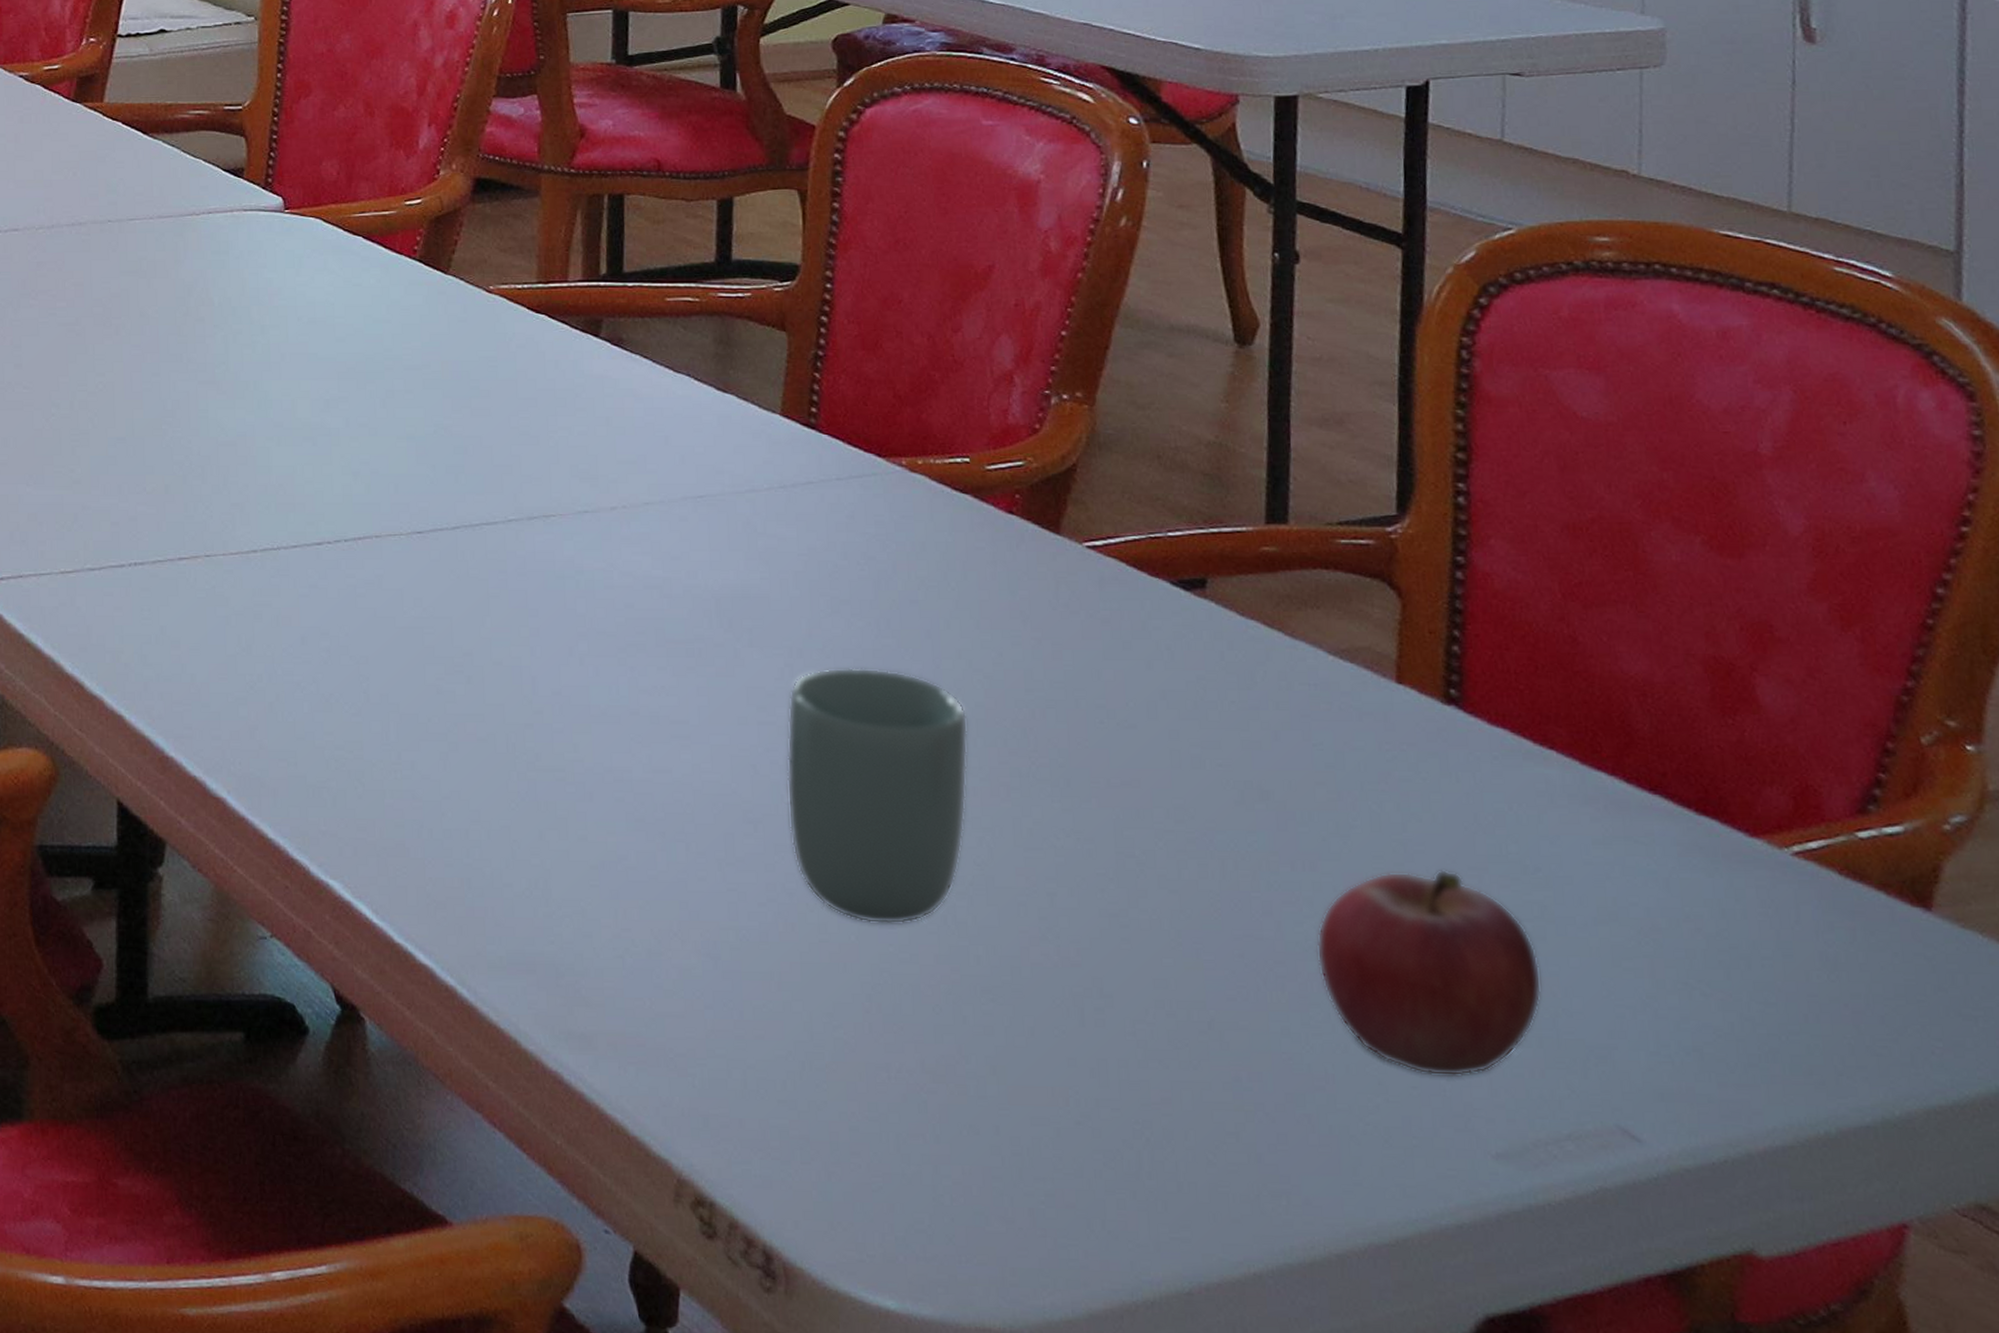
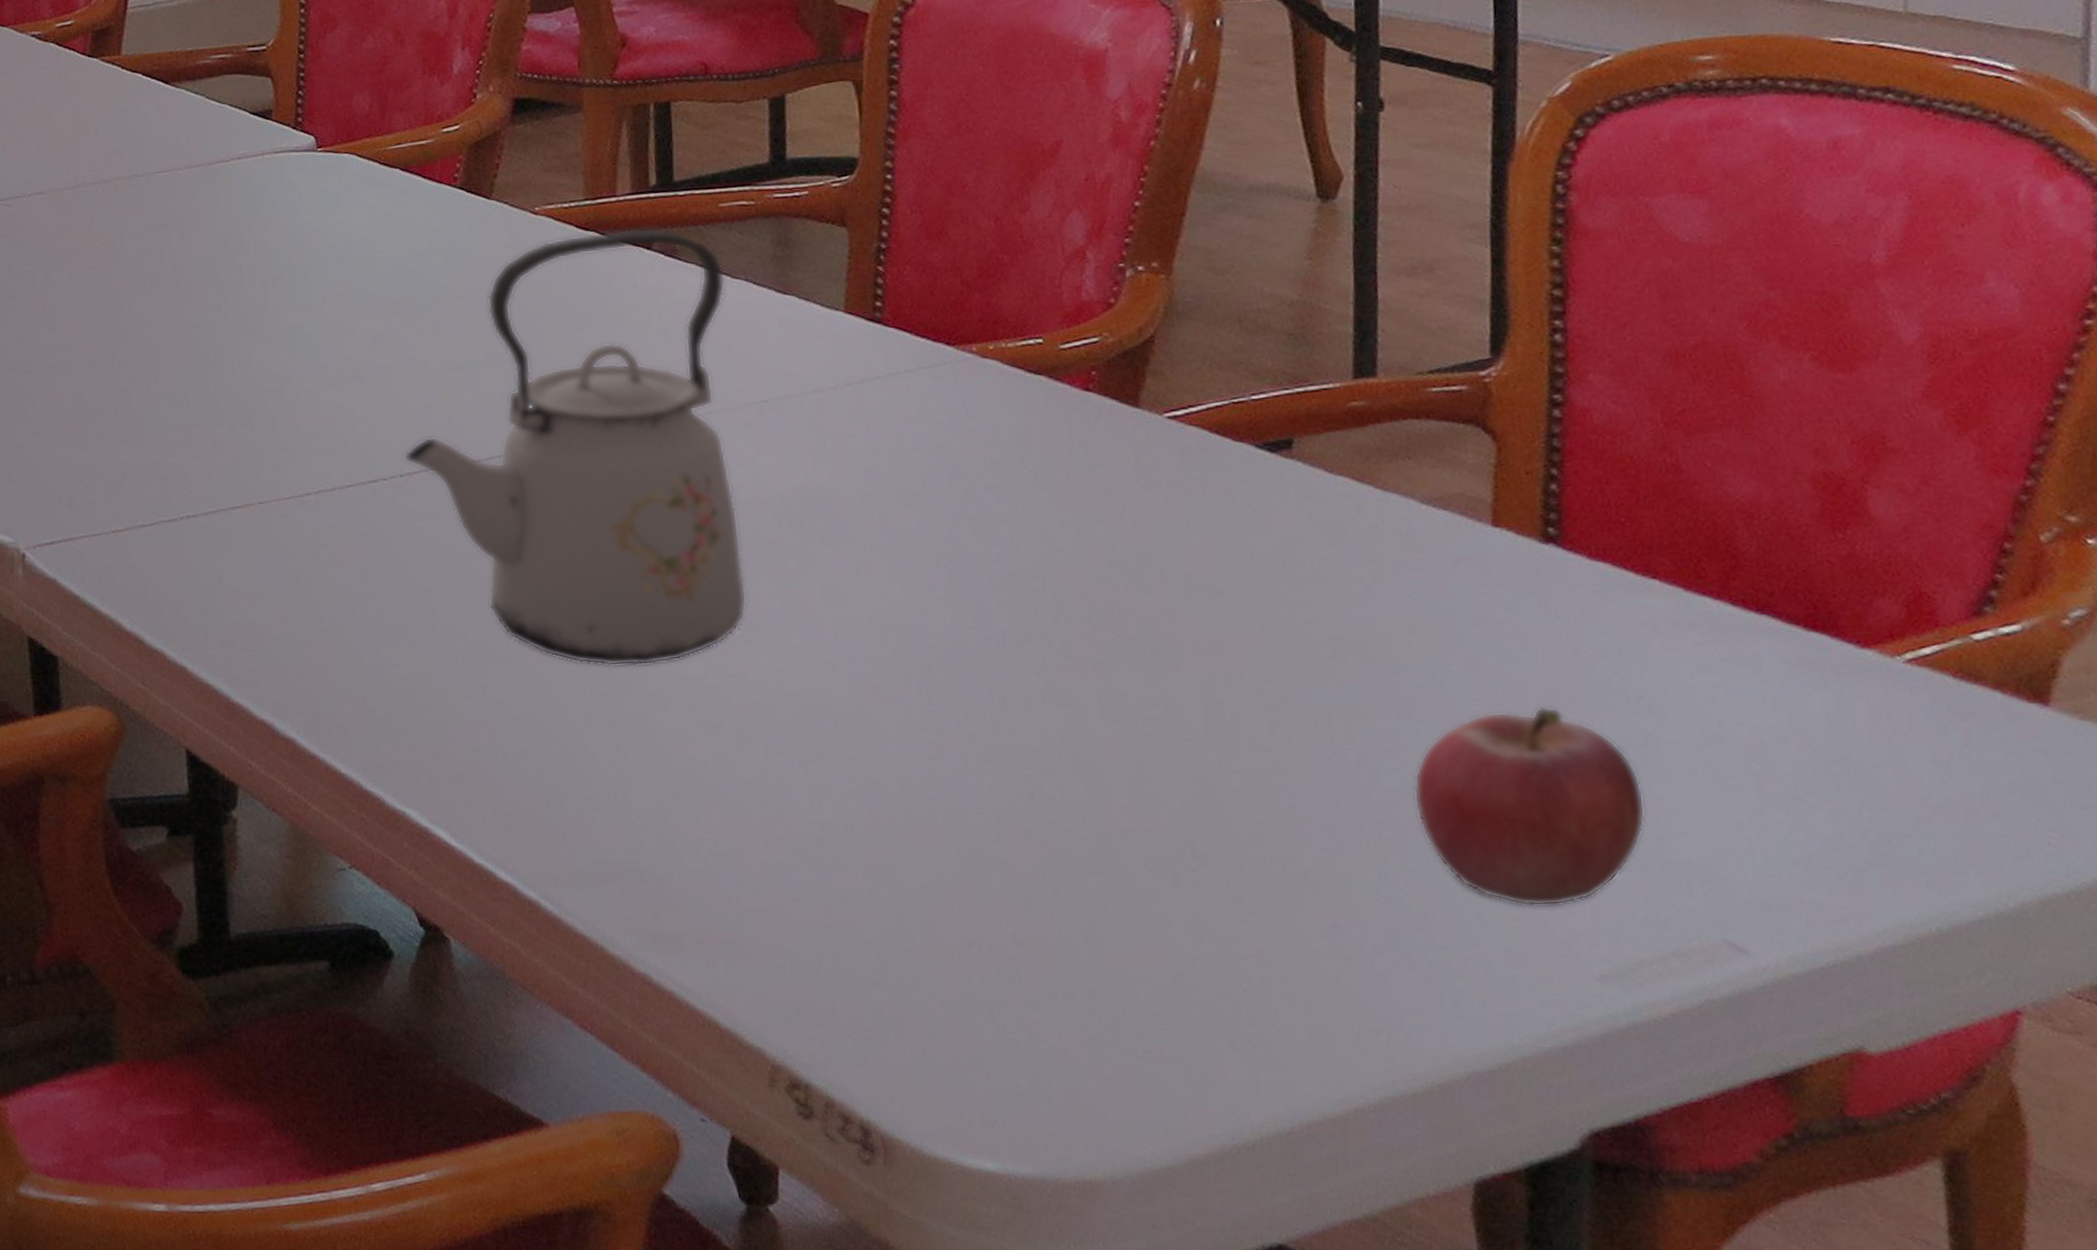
kettle: none [350,314,675,753] -> present [404,227,748,667]
cup: present [786,667,969,924] -> none [864,556,1051,807]

